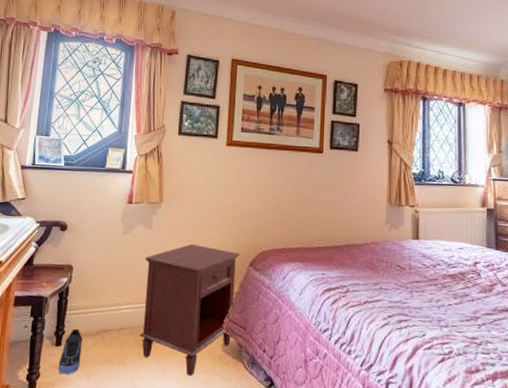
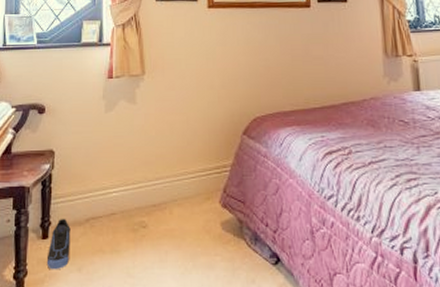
nightstand: present [140,244,240,376] -> none [130,116,232,259]

